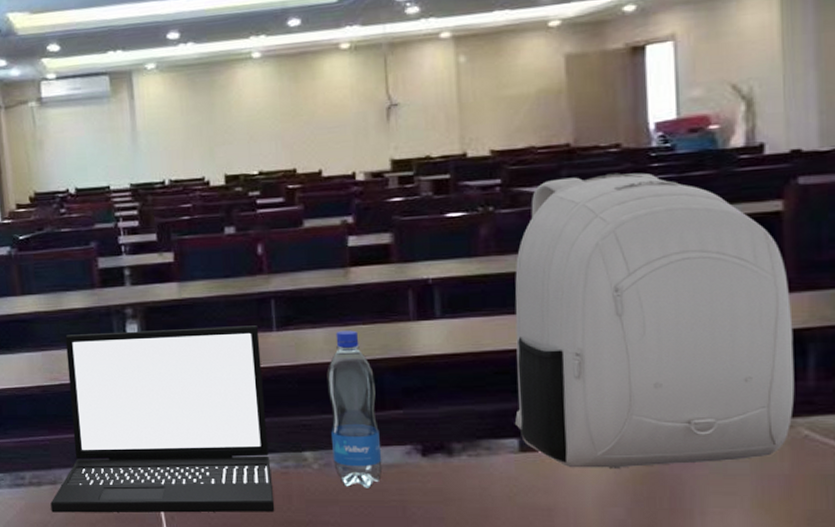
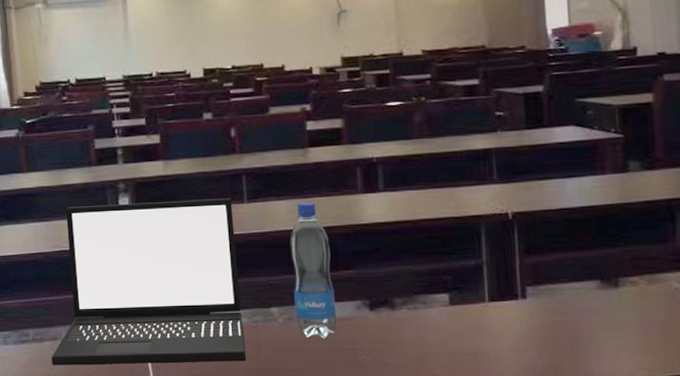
backpack: present [514,173,795,468] -> none [443,70,667,318]

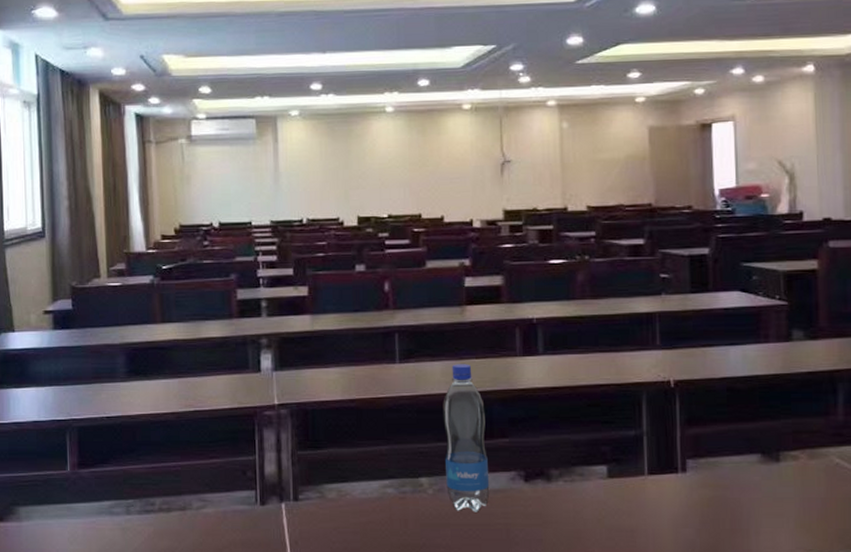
laptop: present [51,198,247,366] -> none [179,357,392,539]

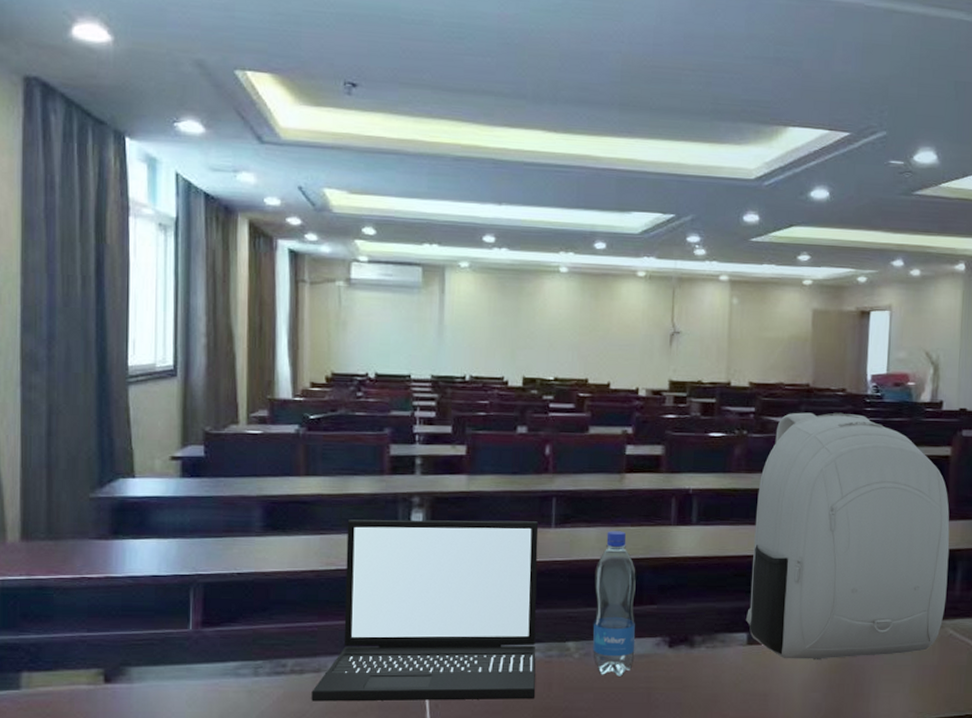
laptop: none [179,357,392,539] -> present [311,519,539,702]
backpack: none [603,231,828,493] -> present [745,412,950,659]

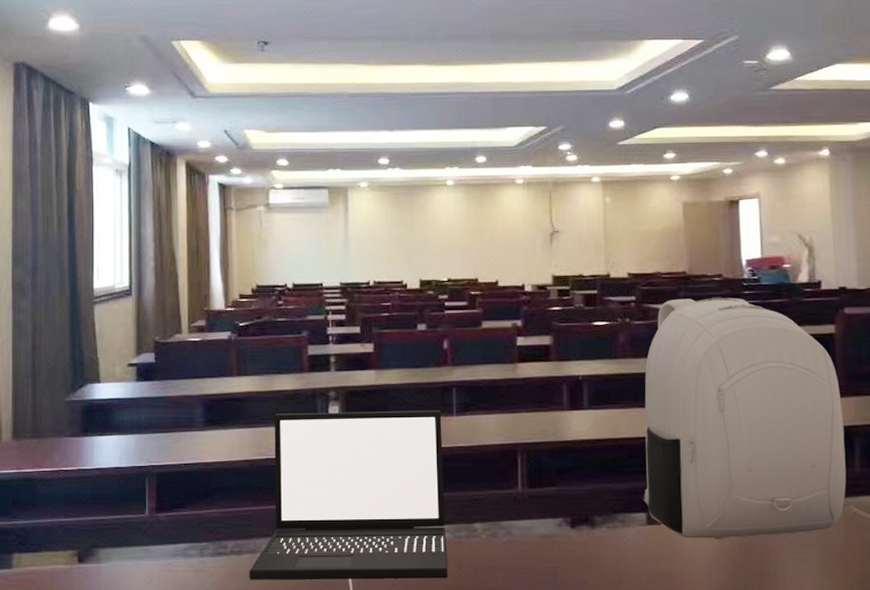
bottle: present [592,530,636,676] -> none [496,417,539,556]

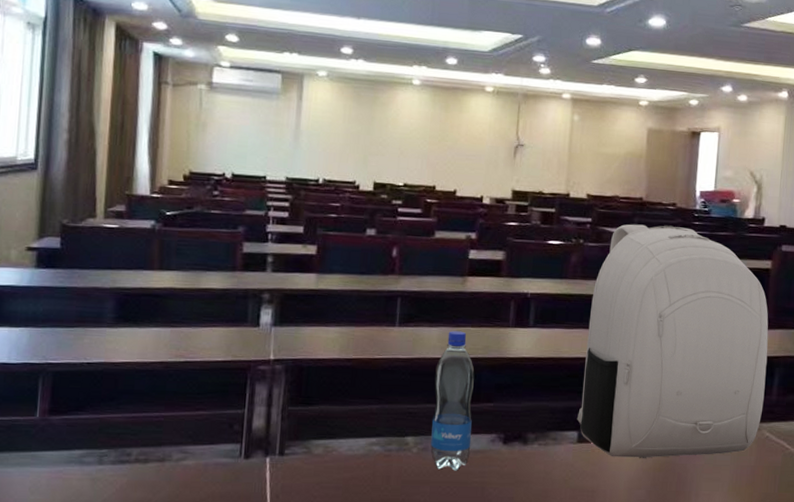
laptop: present [249,410,448,580] -> none [154,313,384,492]
bottle: none [496,417,539,556] -> present [430,331,475,471]

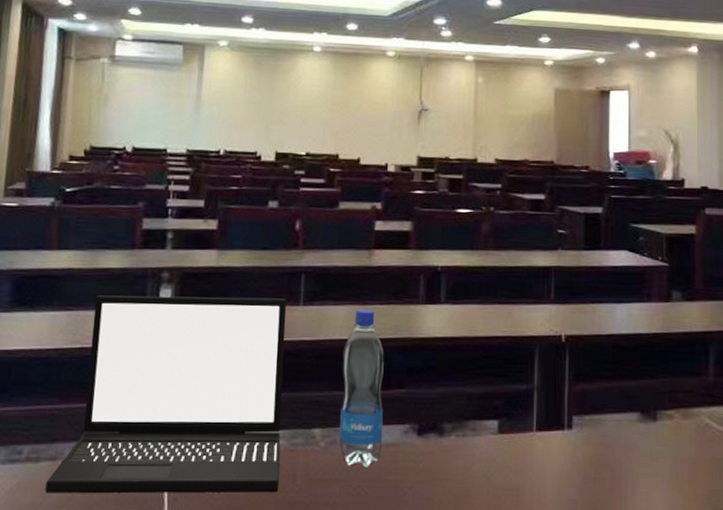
laptop: none [154,313,384,492] -> present [45,295,287,494]
backpack: present [576,224,769,458] -> none [496,189,700,450]

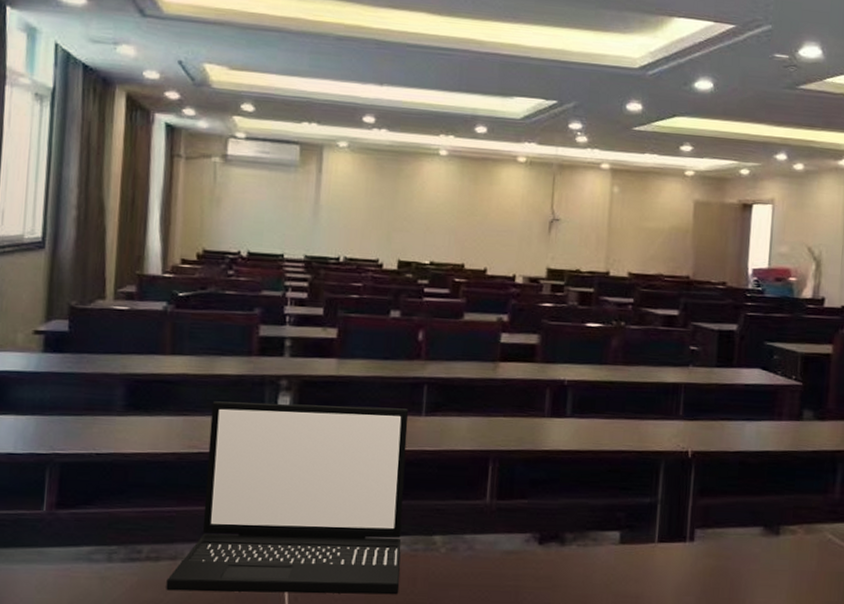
bottle: present [339,309,385,468] -> none [459,421,508,573]

